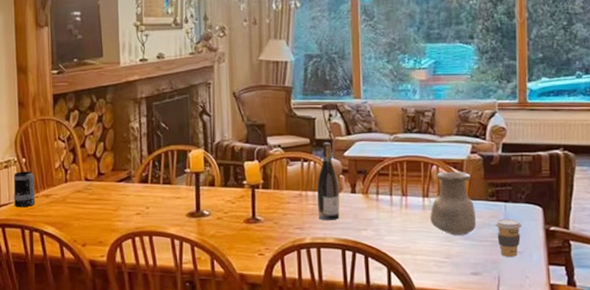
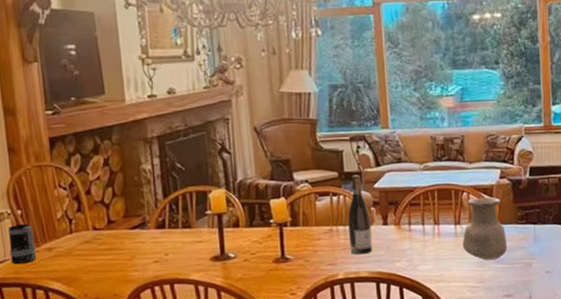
coffee cup: present [495,218,523,257] -> none [525,240,551,277]

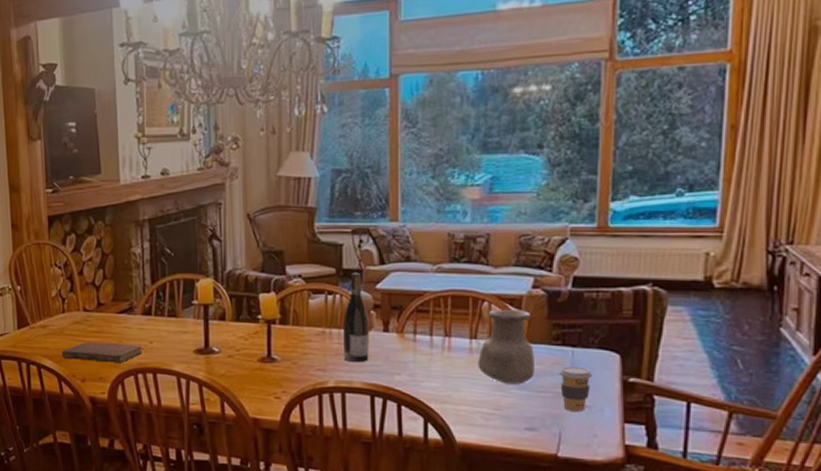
mug: present [8,224,37,265] -> none [8,300,32,339]
notebook: none [71,258,158,279] -> present [61,342,142,363]
coffee cup: none [525,240,551,277] -> present [559,366,594,411]

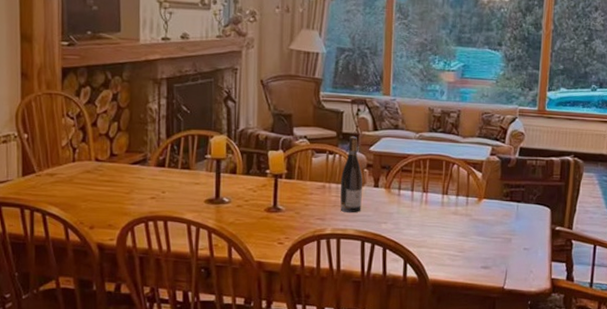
notebook: present [61,342,142,363] -> none [69,190,154,211]
vase: present [478,309,536,384] -> none [447,171,491,232]
coffee cup: present [559,366,594,411] -> none [507,217,532,253]

